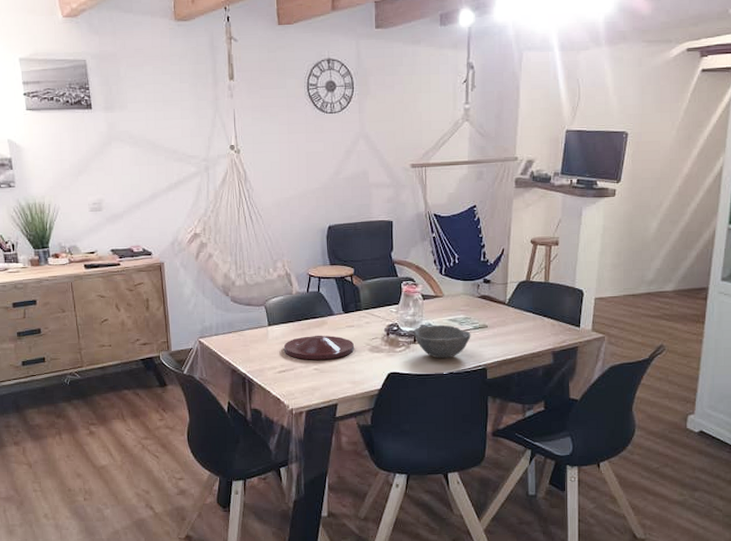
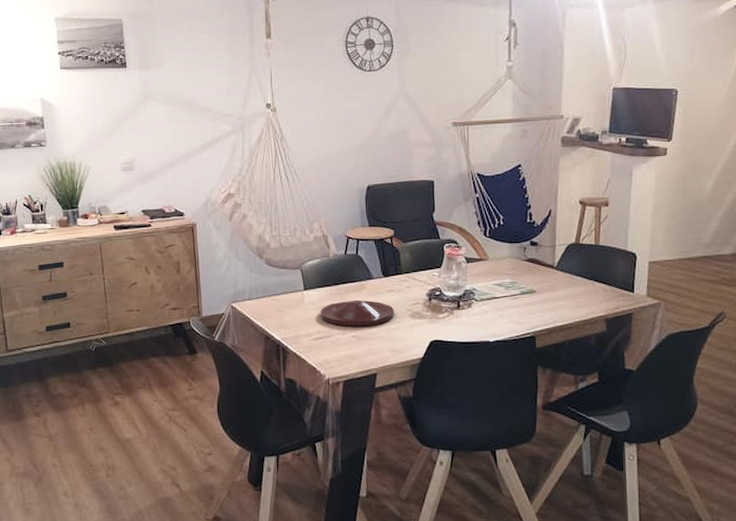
bowl: present [413,324,471,359] -> none [457,289,518,326]

